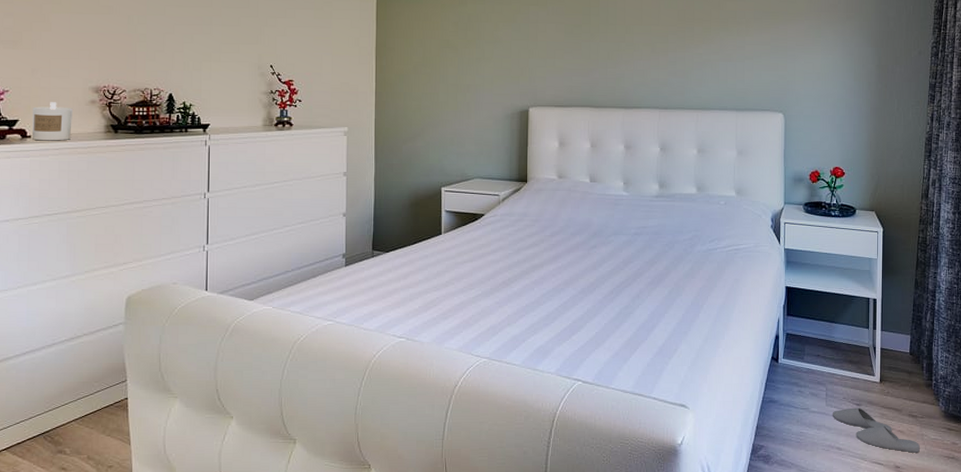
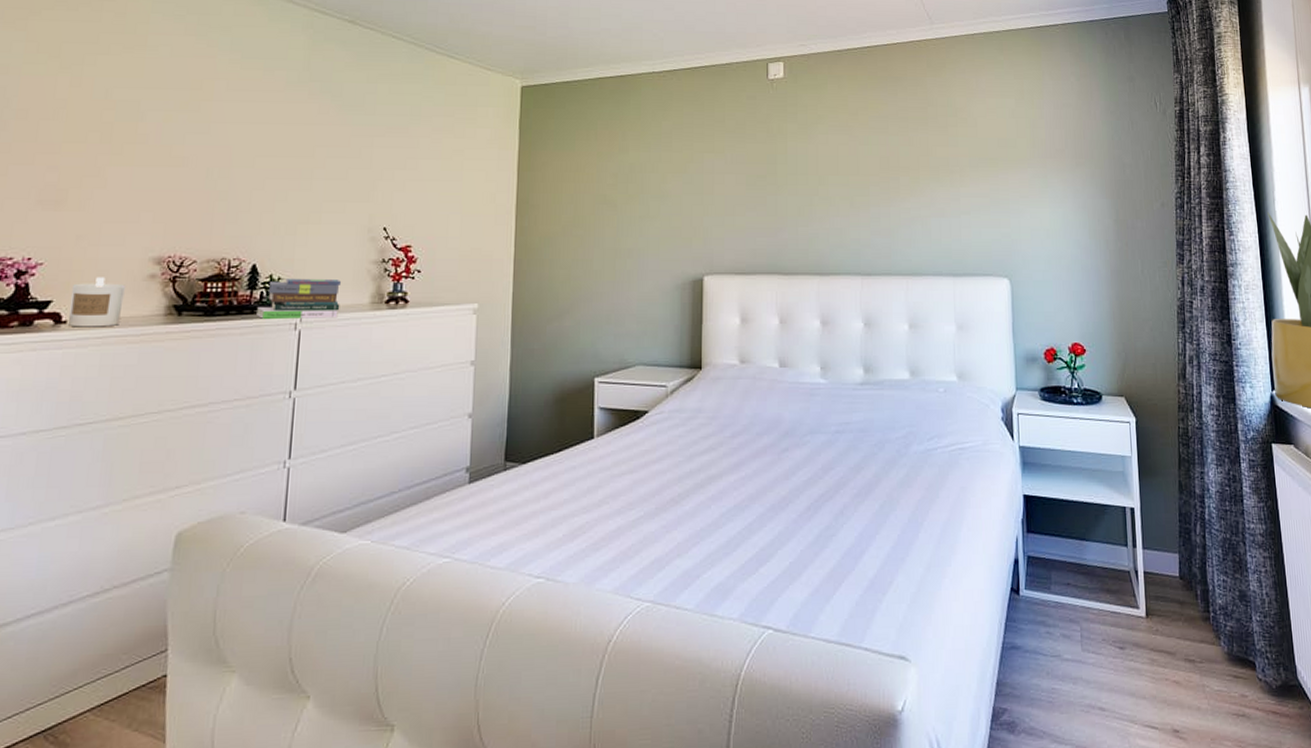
books: none [175,105,240,137] -> present [256,278,342,319]
slippers: present [832,407,920,453] -> none [1090,652,1202,711]

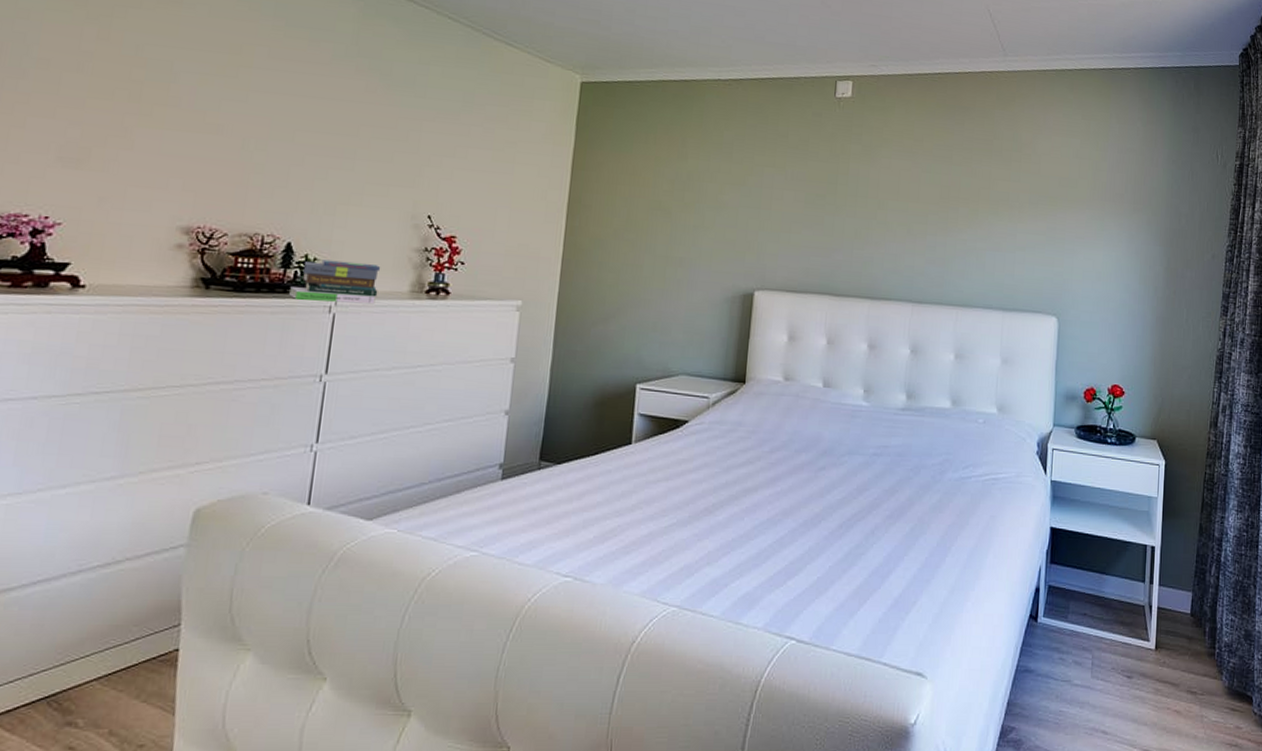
candle: present [68,277,125,327] -> none [87,242,150,295]

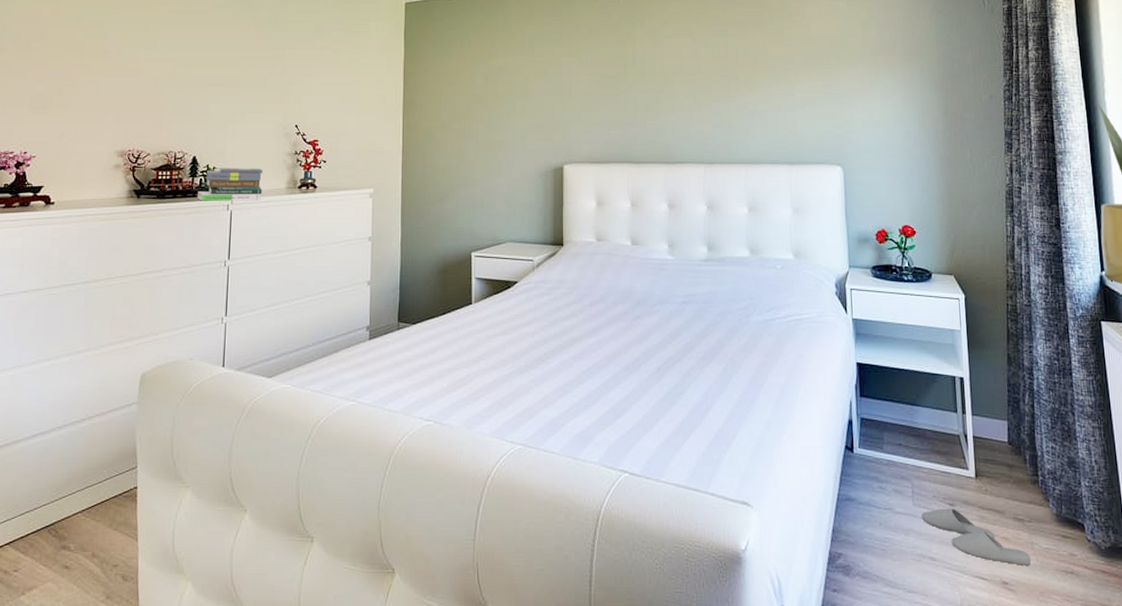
slippers: none [1098,681,1199,739] -> present [921,508,1031,565]

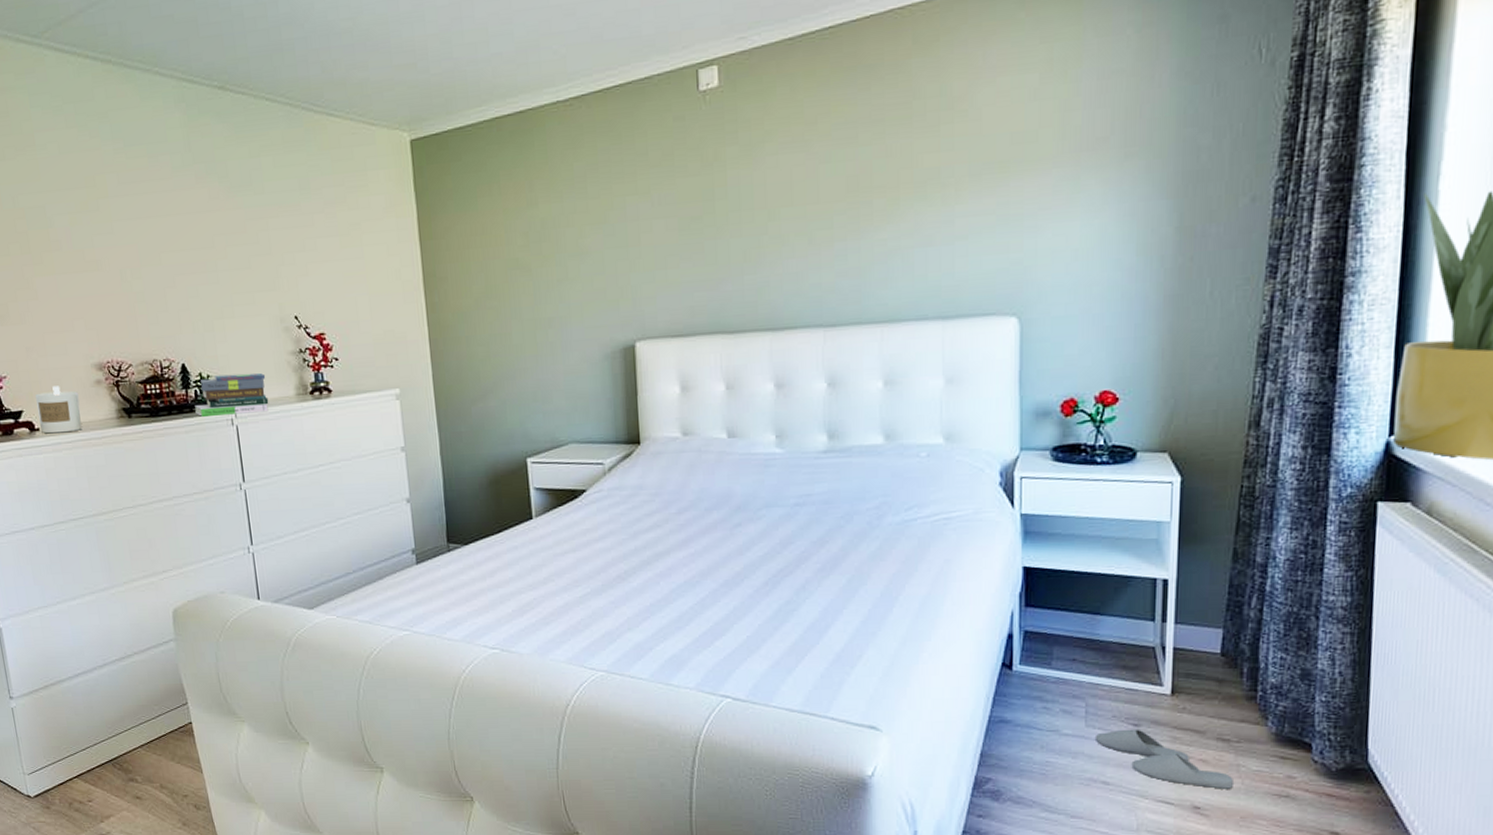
candle: none [56,167,97,207] -> present [35,386,82,434]

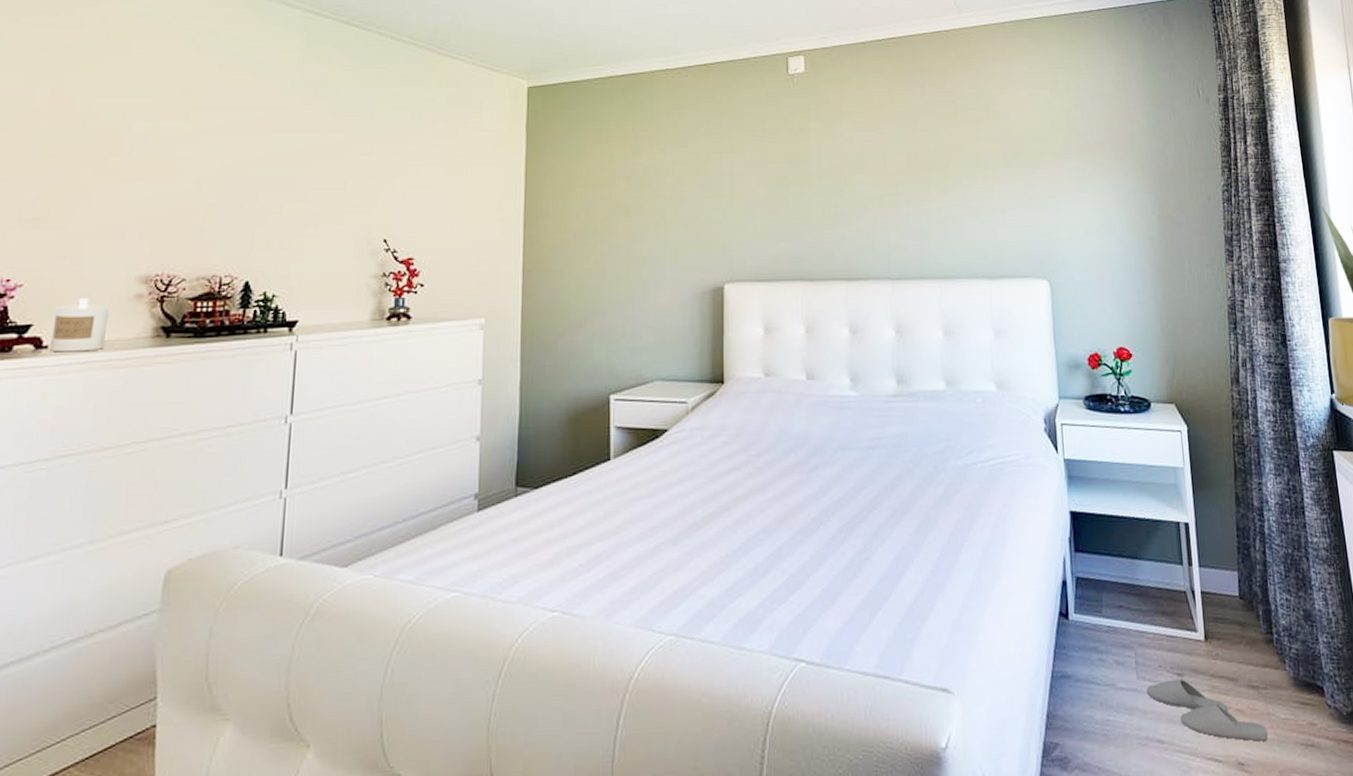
books: present [195,373,269,417] -> none [250,295,340,339]

